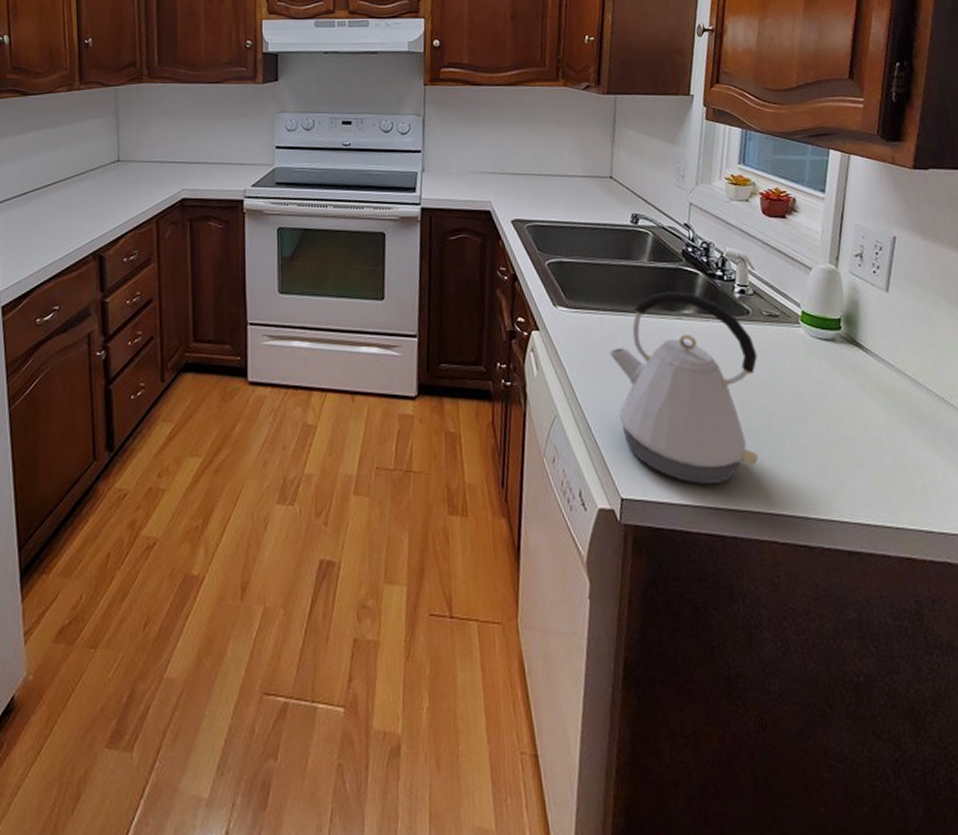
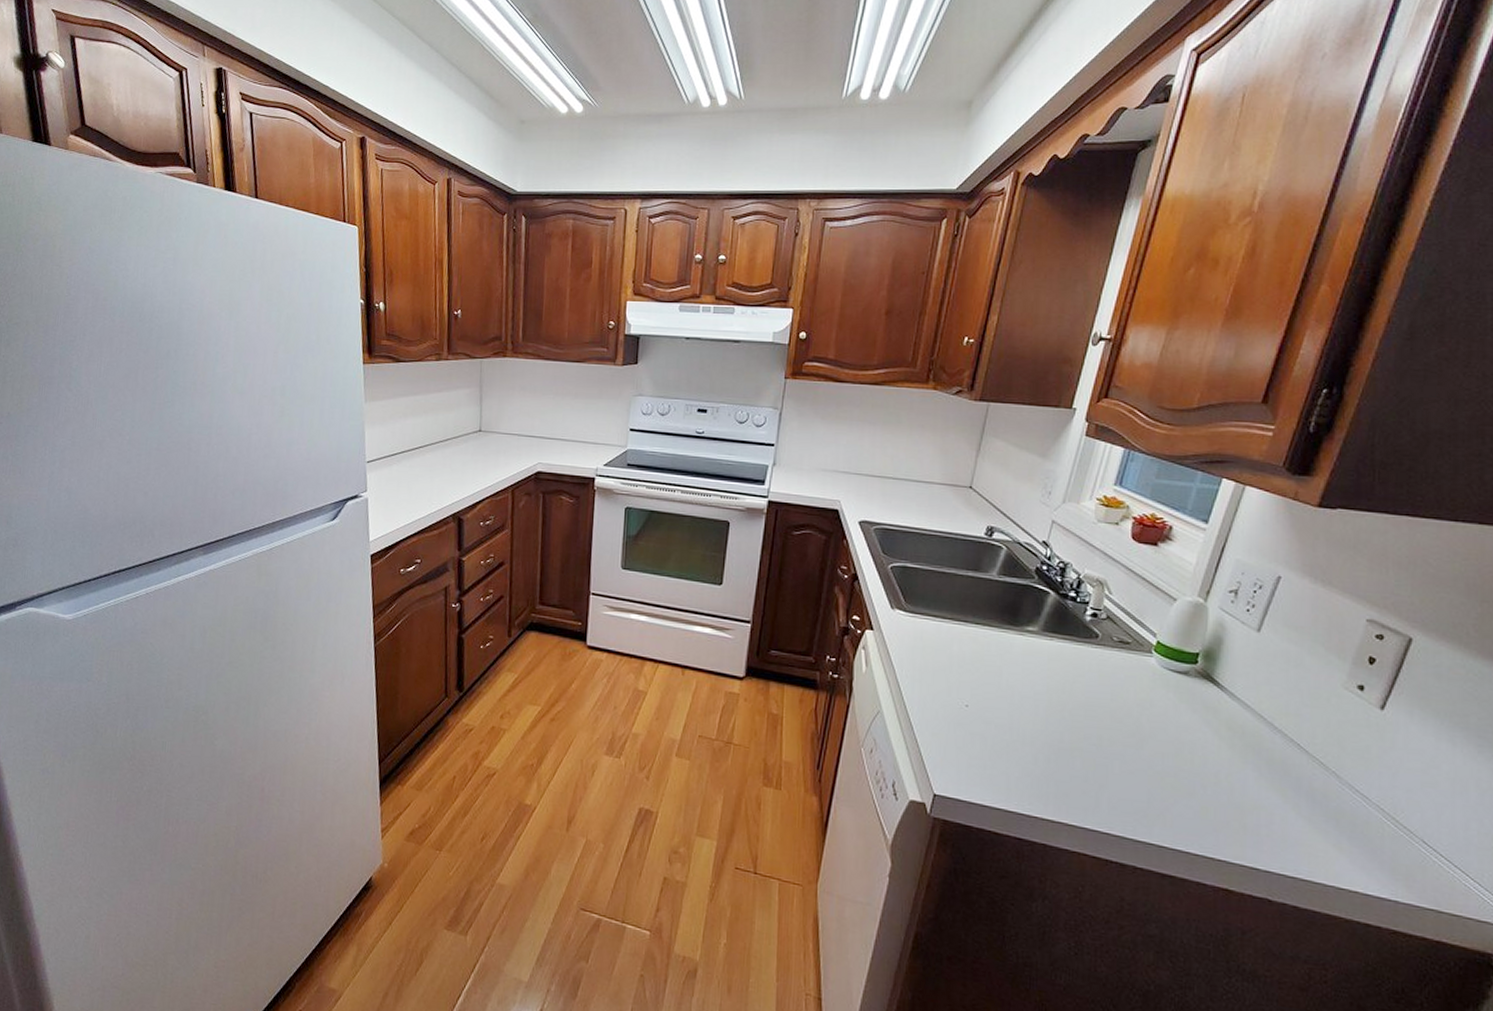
kettle: present [609,291,759,485] -> none [942,606,1100,794]

